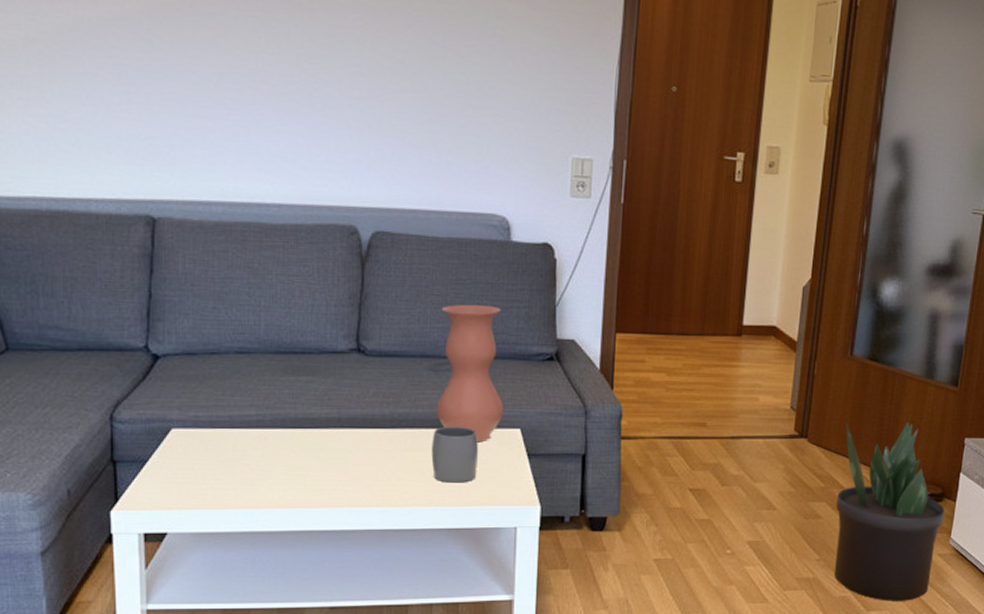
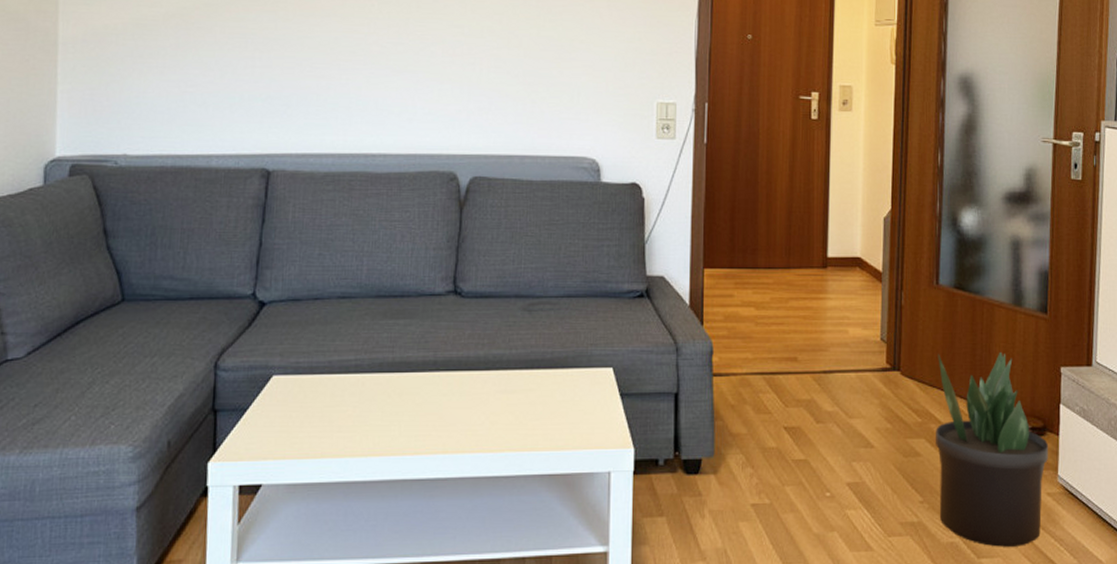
mug: present [431,426,479,483] -> none [525,366,572,426]
vase: present [437,304,504,443] -> none [530,244,597,383]

